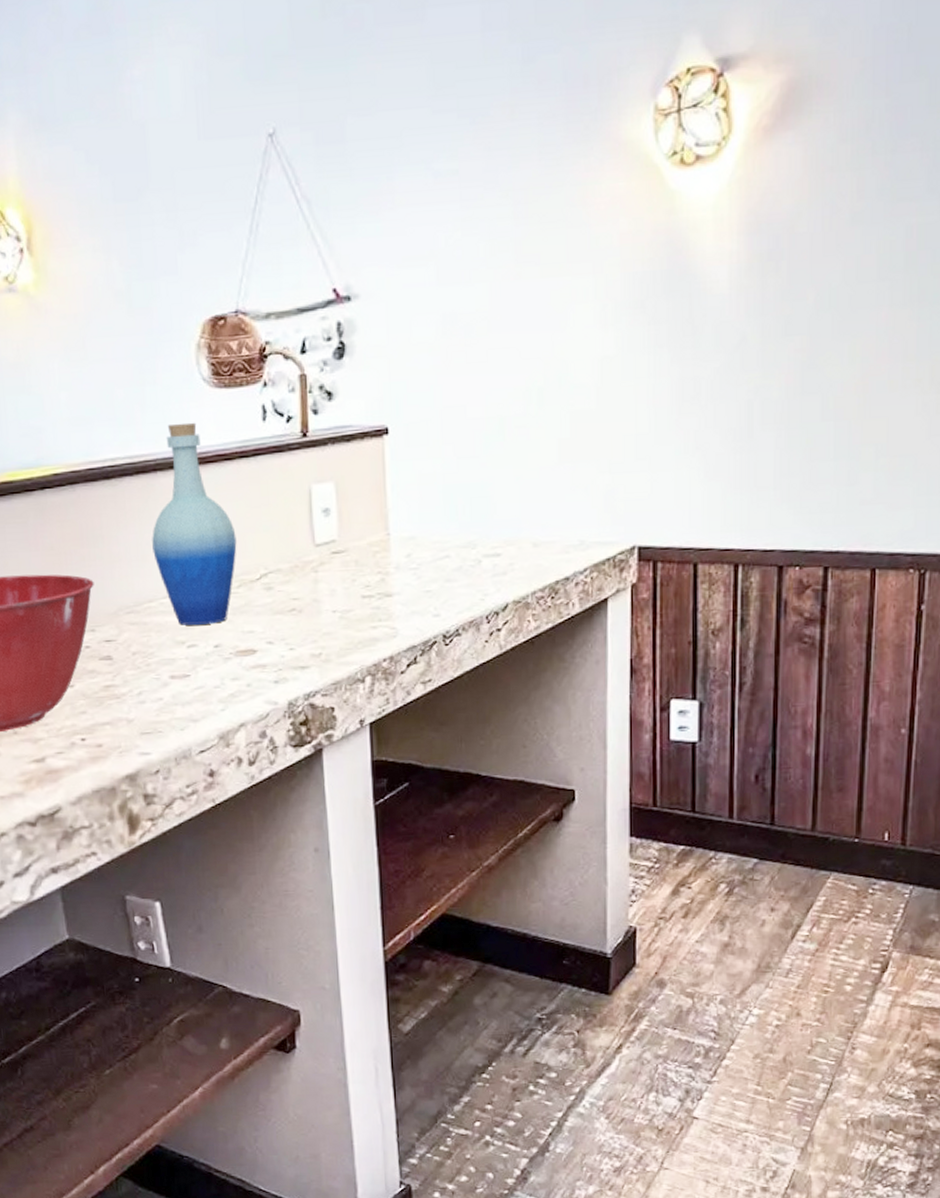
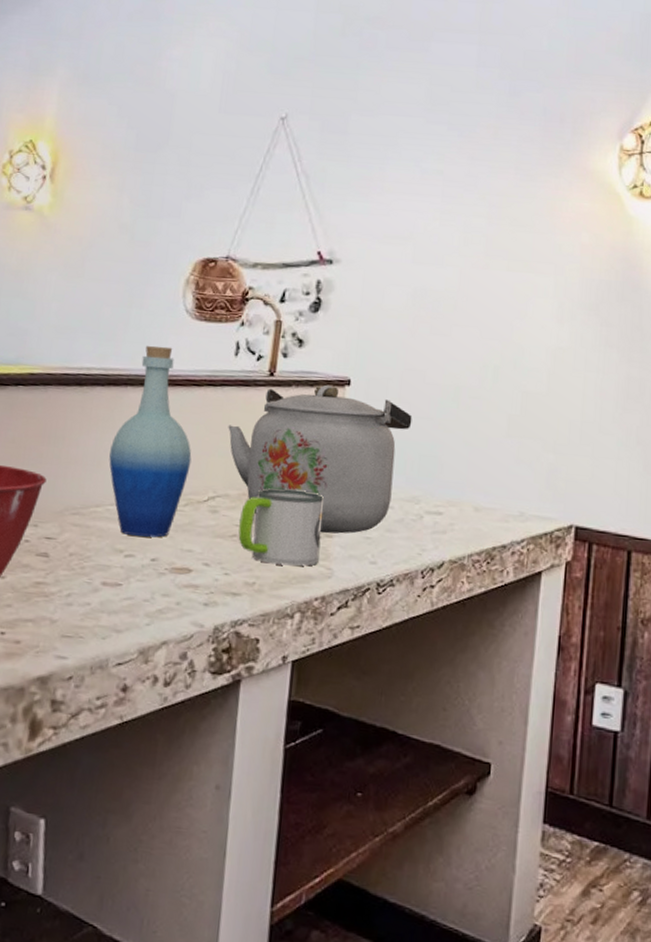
kettle: none [268,437,458,594] -> present [228,384,413,534]
mug: none [296,552,382,632] -> present [238,488,324,566]

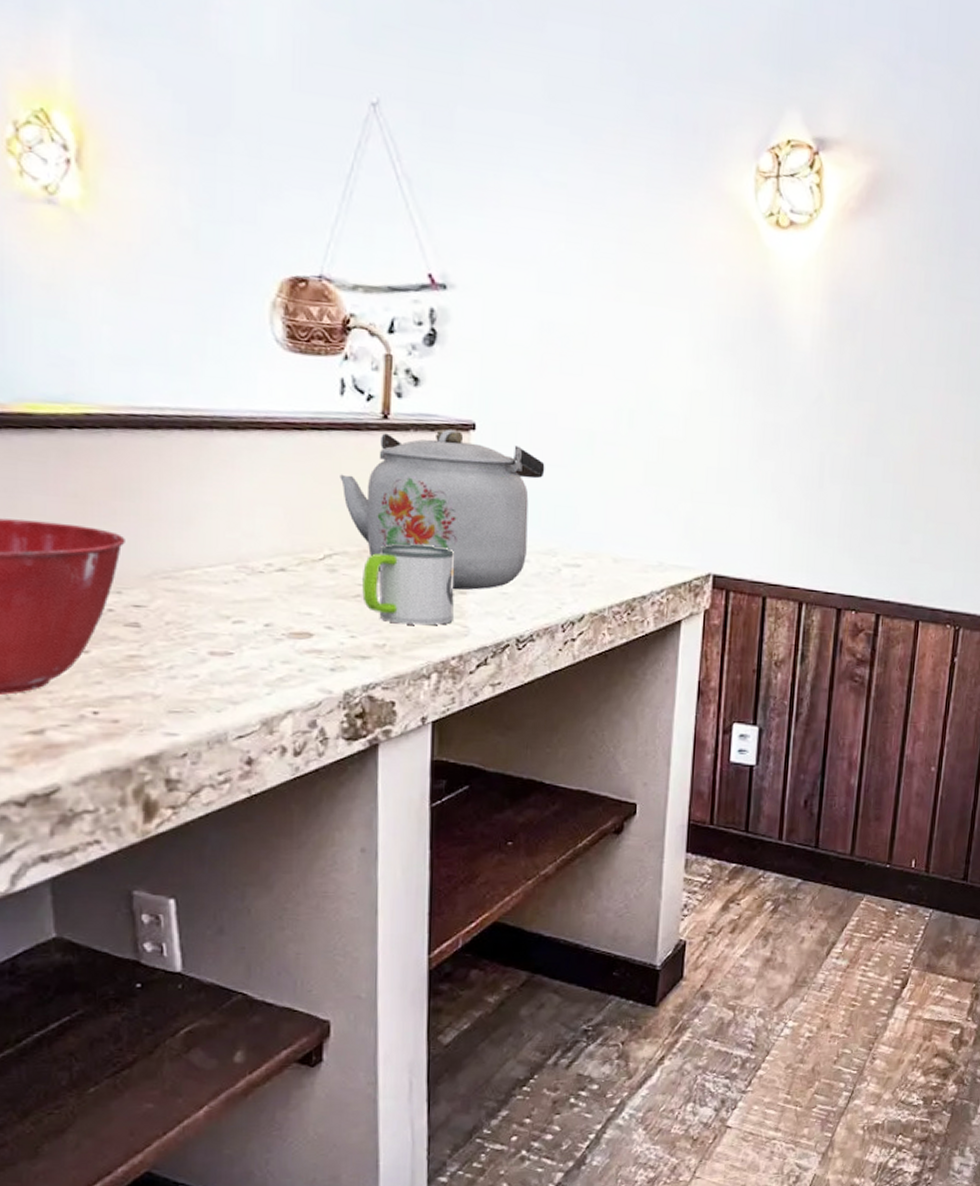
bottle: present [109,345,192,538] -> none [201,381,300,601]

